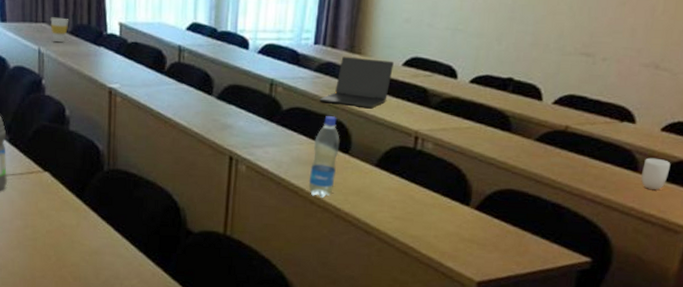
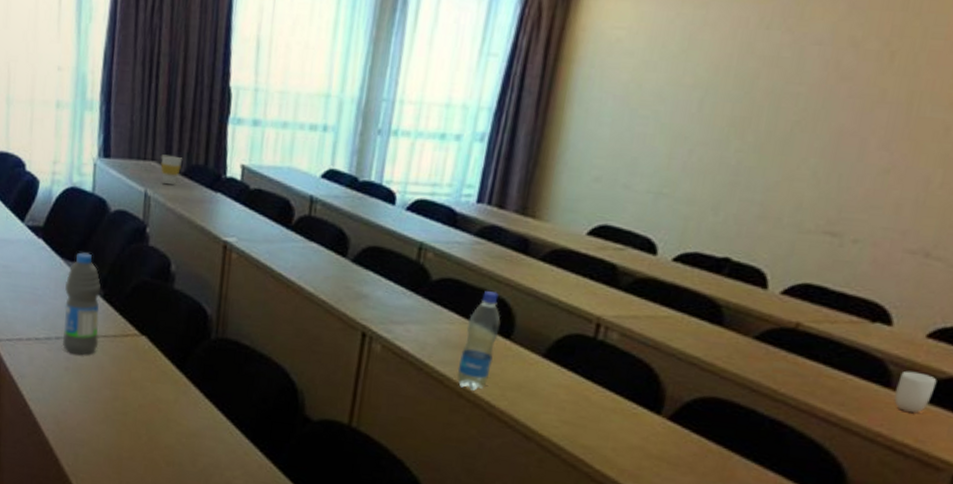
laptop: present [320,56,394,109] -> none [478,219,576,286]

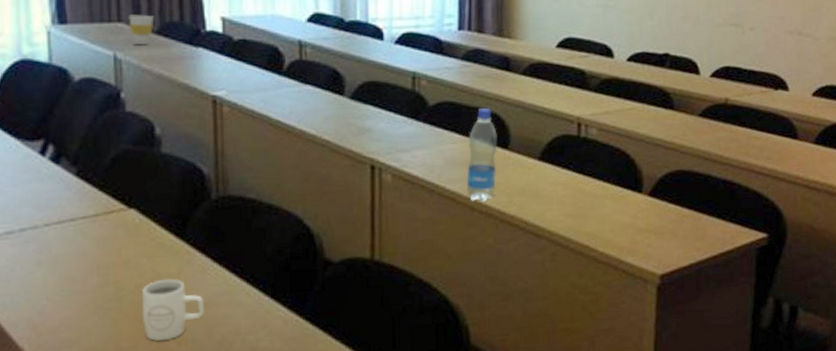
water bottle: present [62,252,101,356] -> none [24,129,77,245]
mug: none [141,404,193,459] -> present [141,278,204,341]
cup: present [894,370,937,413] -> none [801,123,826,155]

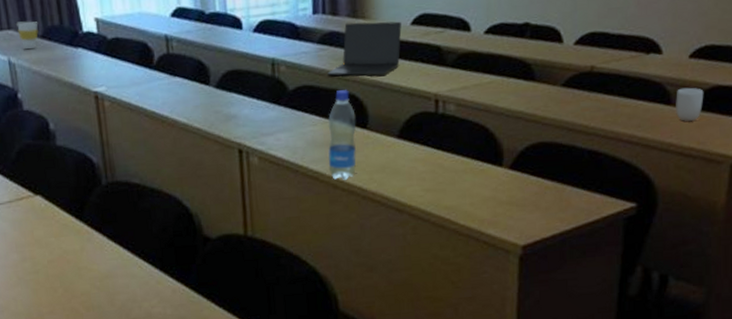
mug: present [141,278,204,341] -> none [53,254,106,307]
laptop: none [470,41,547,97] -> present [327,21,402,77]
cup: none [801,123,826,155] -> present [676,87,704,121]

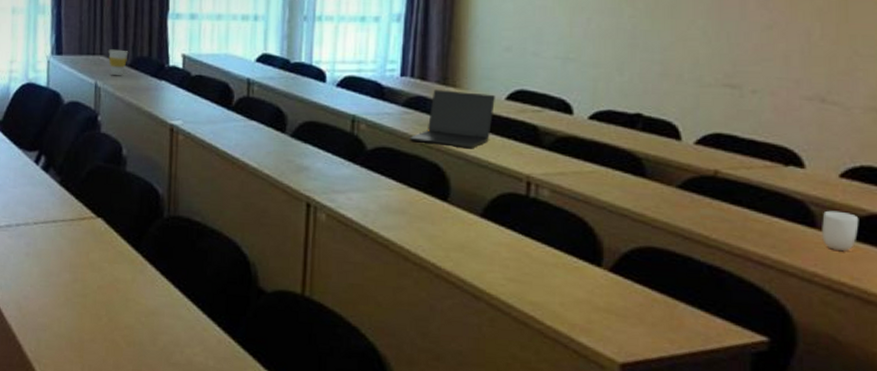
bottle: present [328,90,357,180] -> none [401,157,436,253]

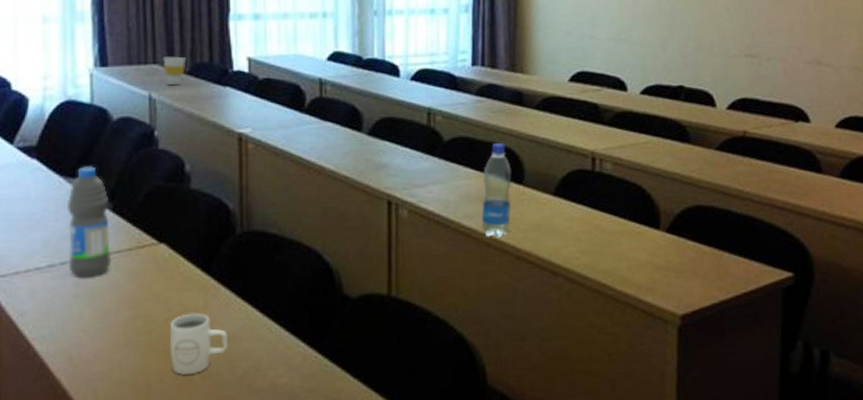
water bottle: none [22,142,58,241] -> present [66,166,112,278]
mug: none [100,284,151,340] -> present [169,312,228,375]
bottle: none [401,157,436,253] -> present [481,143,512,238]
laptop: present [410,89,495,149] -> none [484,76,560,132]
cup: present [822,210,859,251] -> none [825,156,852,190]

